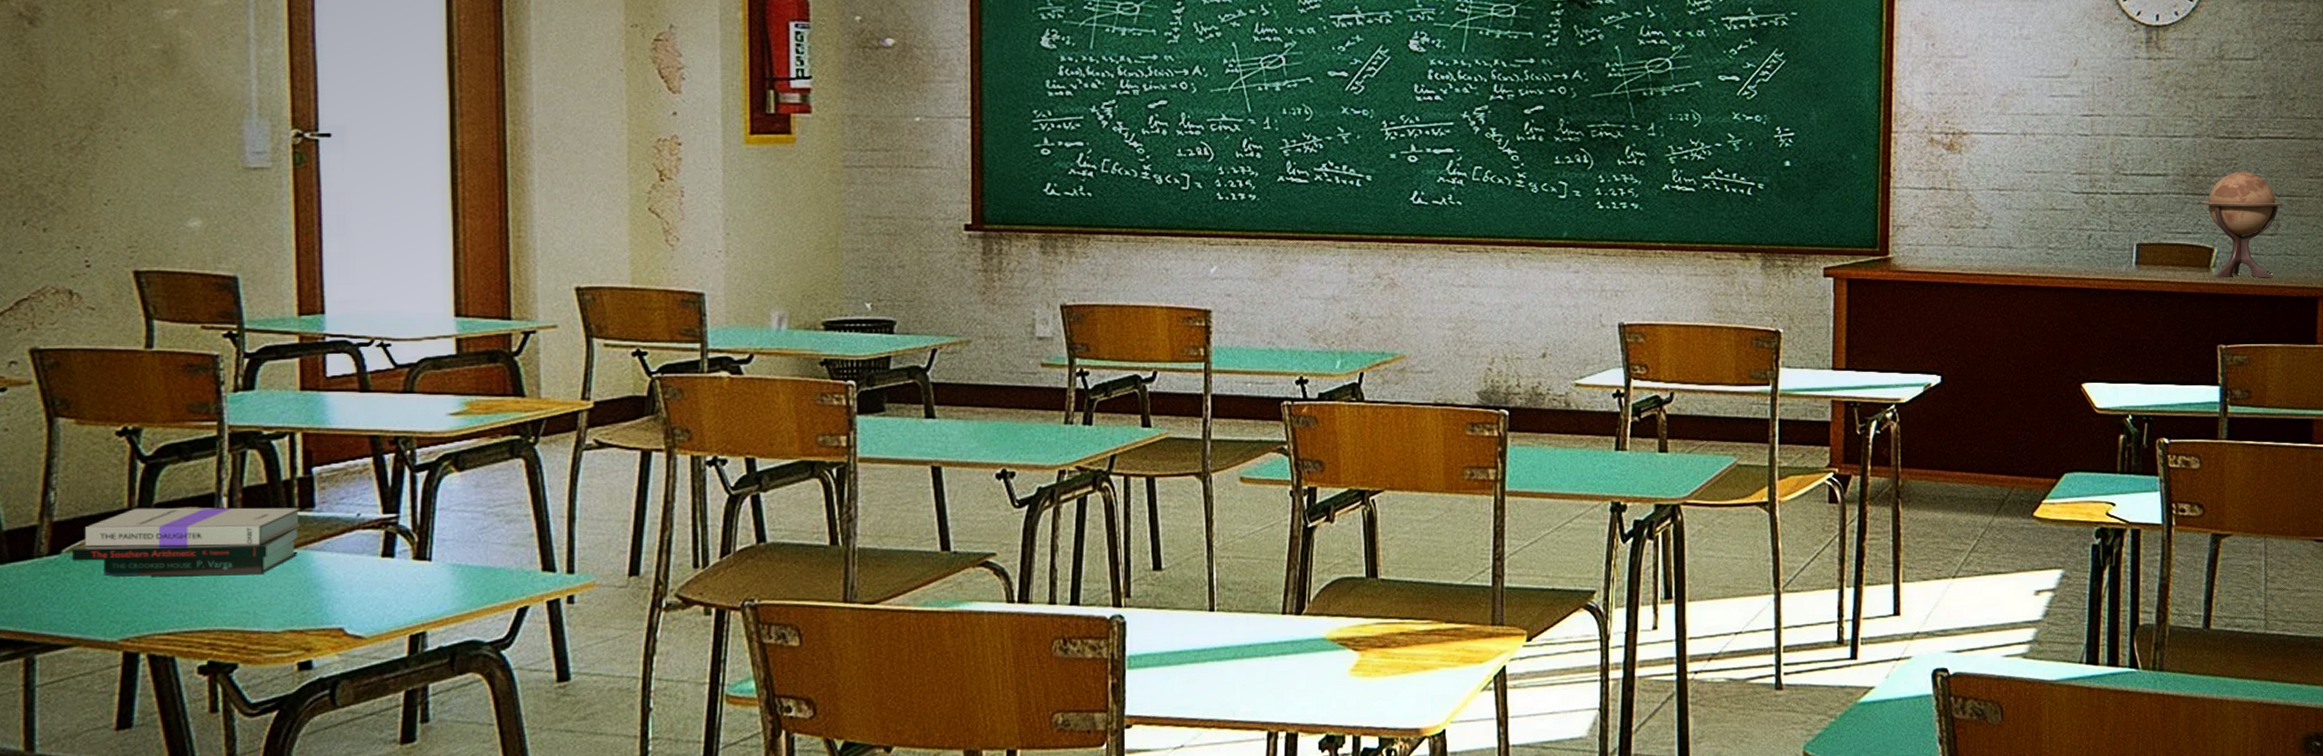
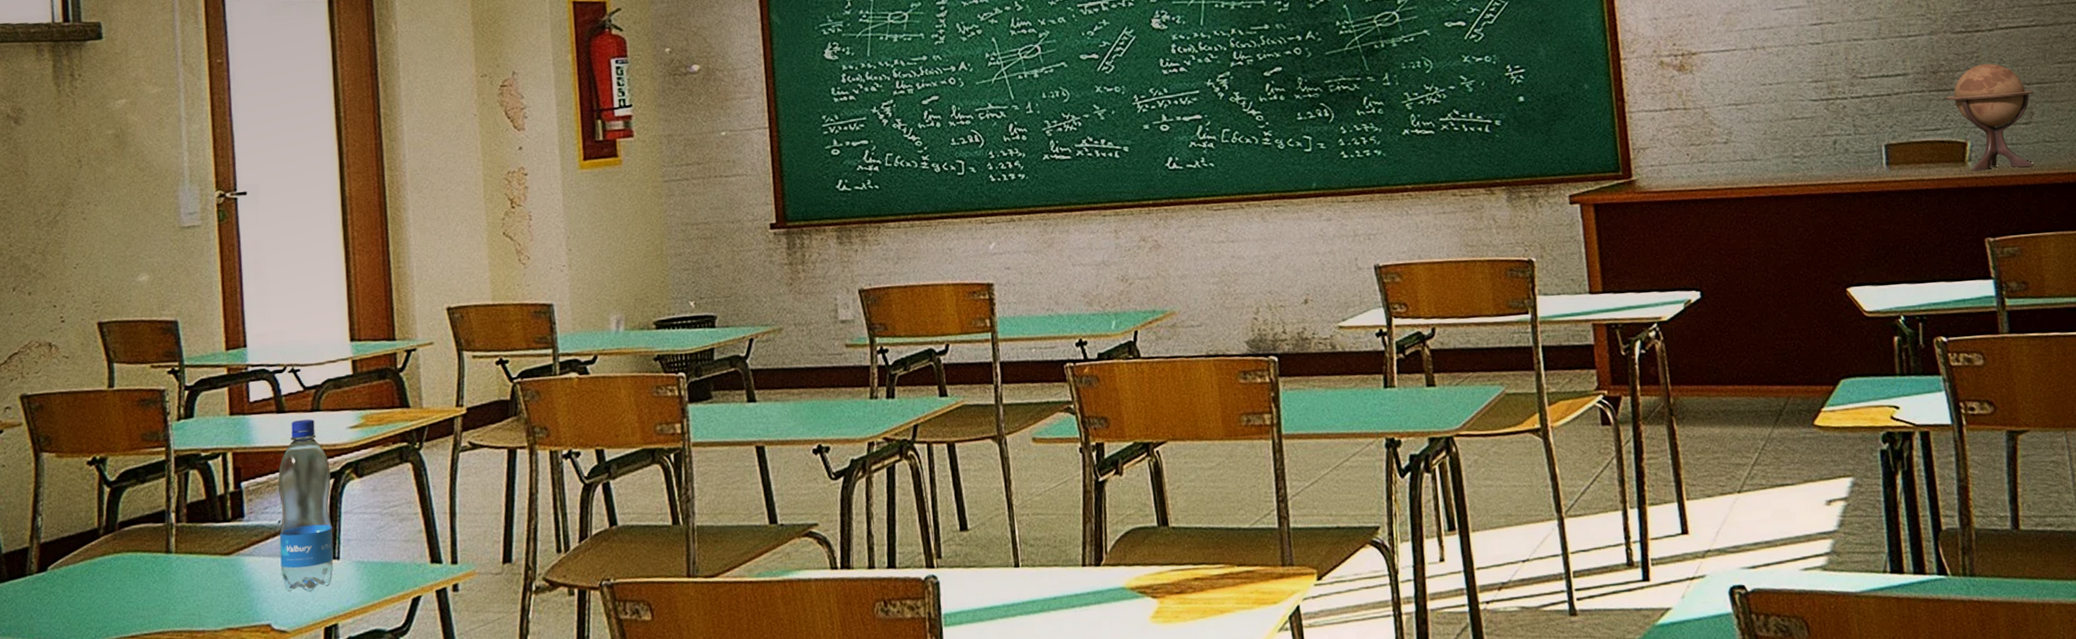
books: present [72,507,301,577] -> none [56,518,234,589]
bottle: none [357,402,424,595] -> present [278,419,334,592]

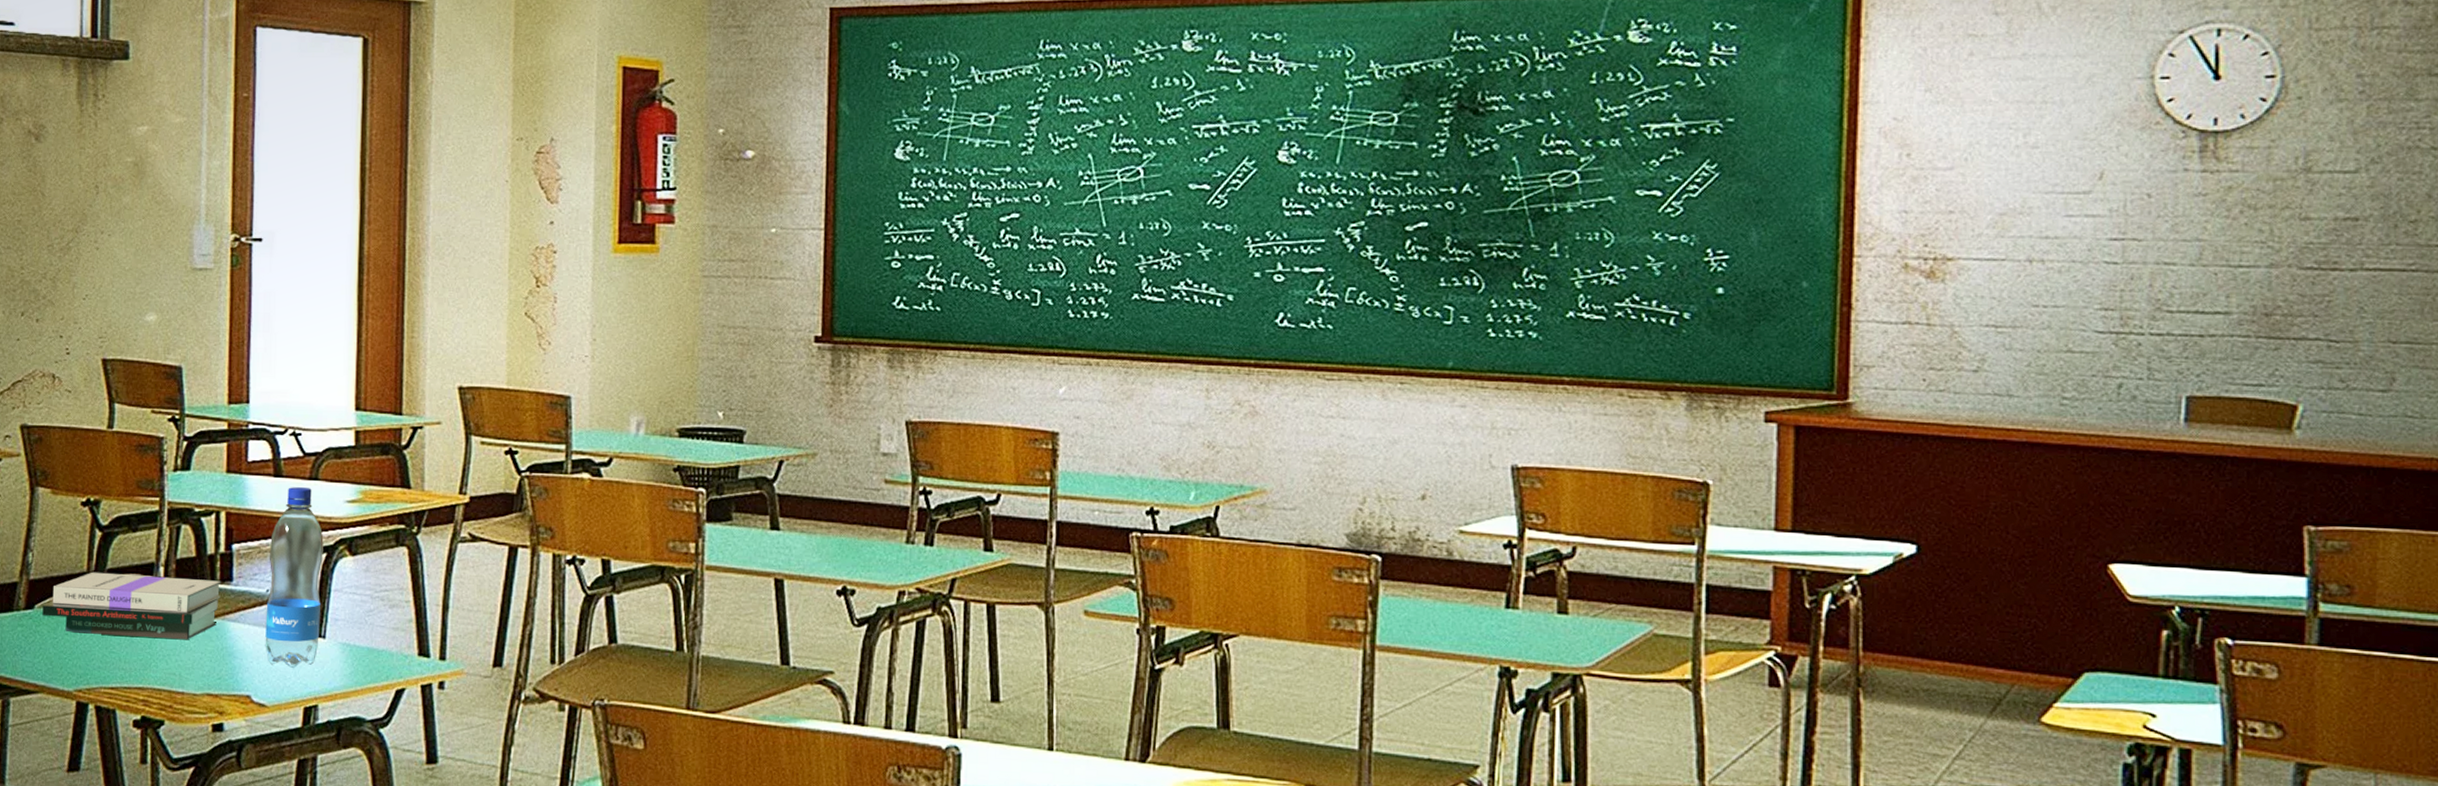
books: none [56,518,234,589] -> present [42,572,221,640]
globe: present [1945,63,2034,171] -> none [2277,311,2400,446]

